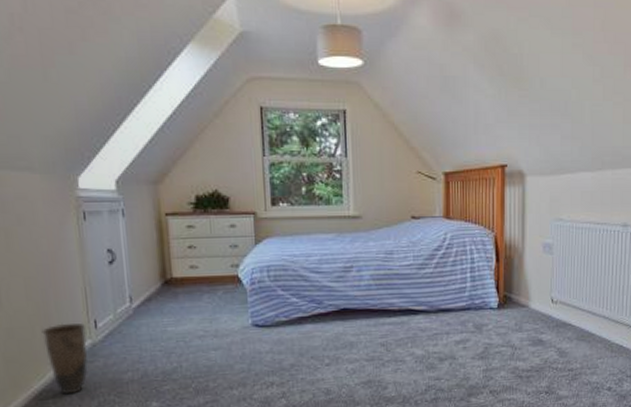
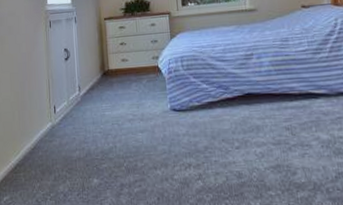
vase: present [41,323,88,395] -> none [19,109,49,169]

